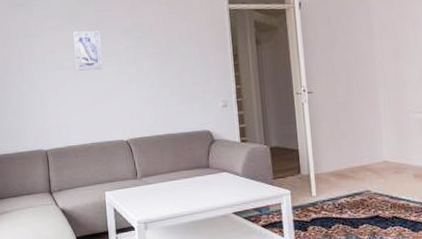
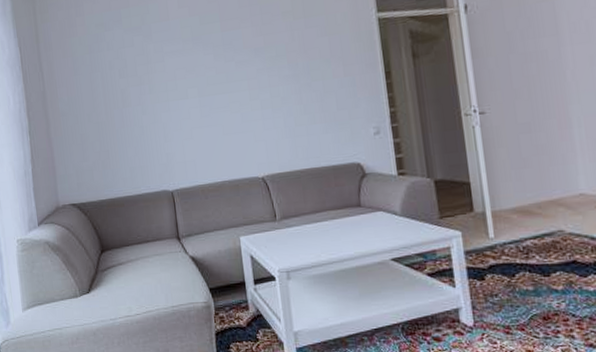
wall art: present [73,31,103,71] -> none [197,52,232,100]

